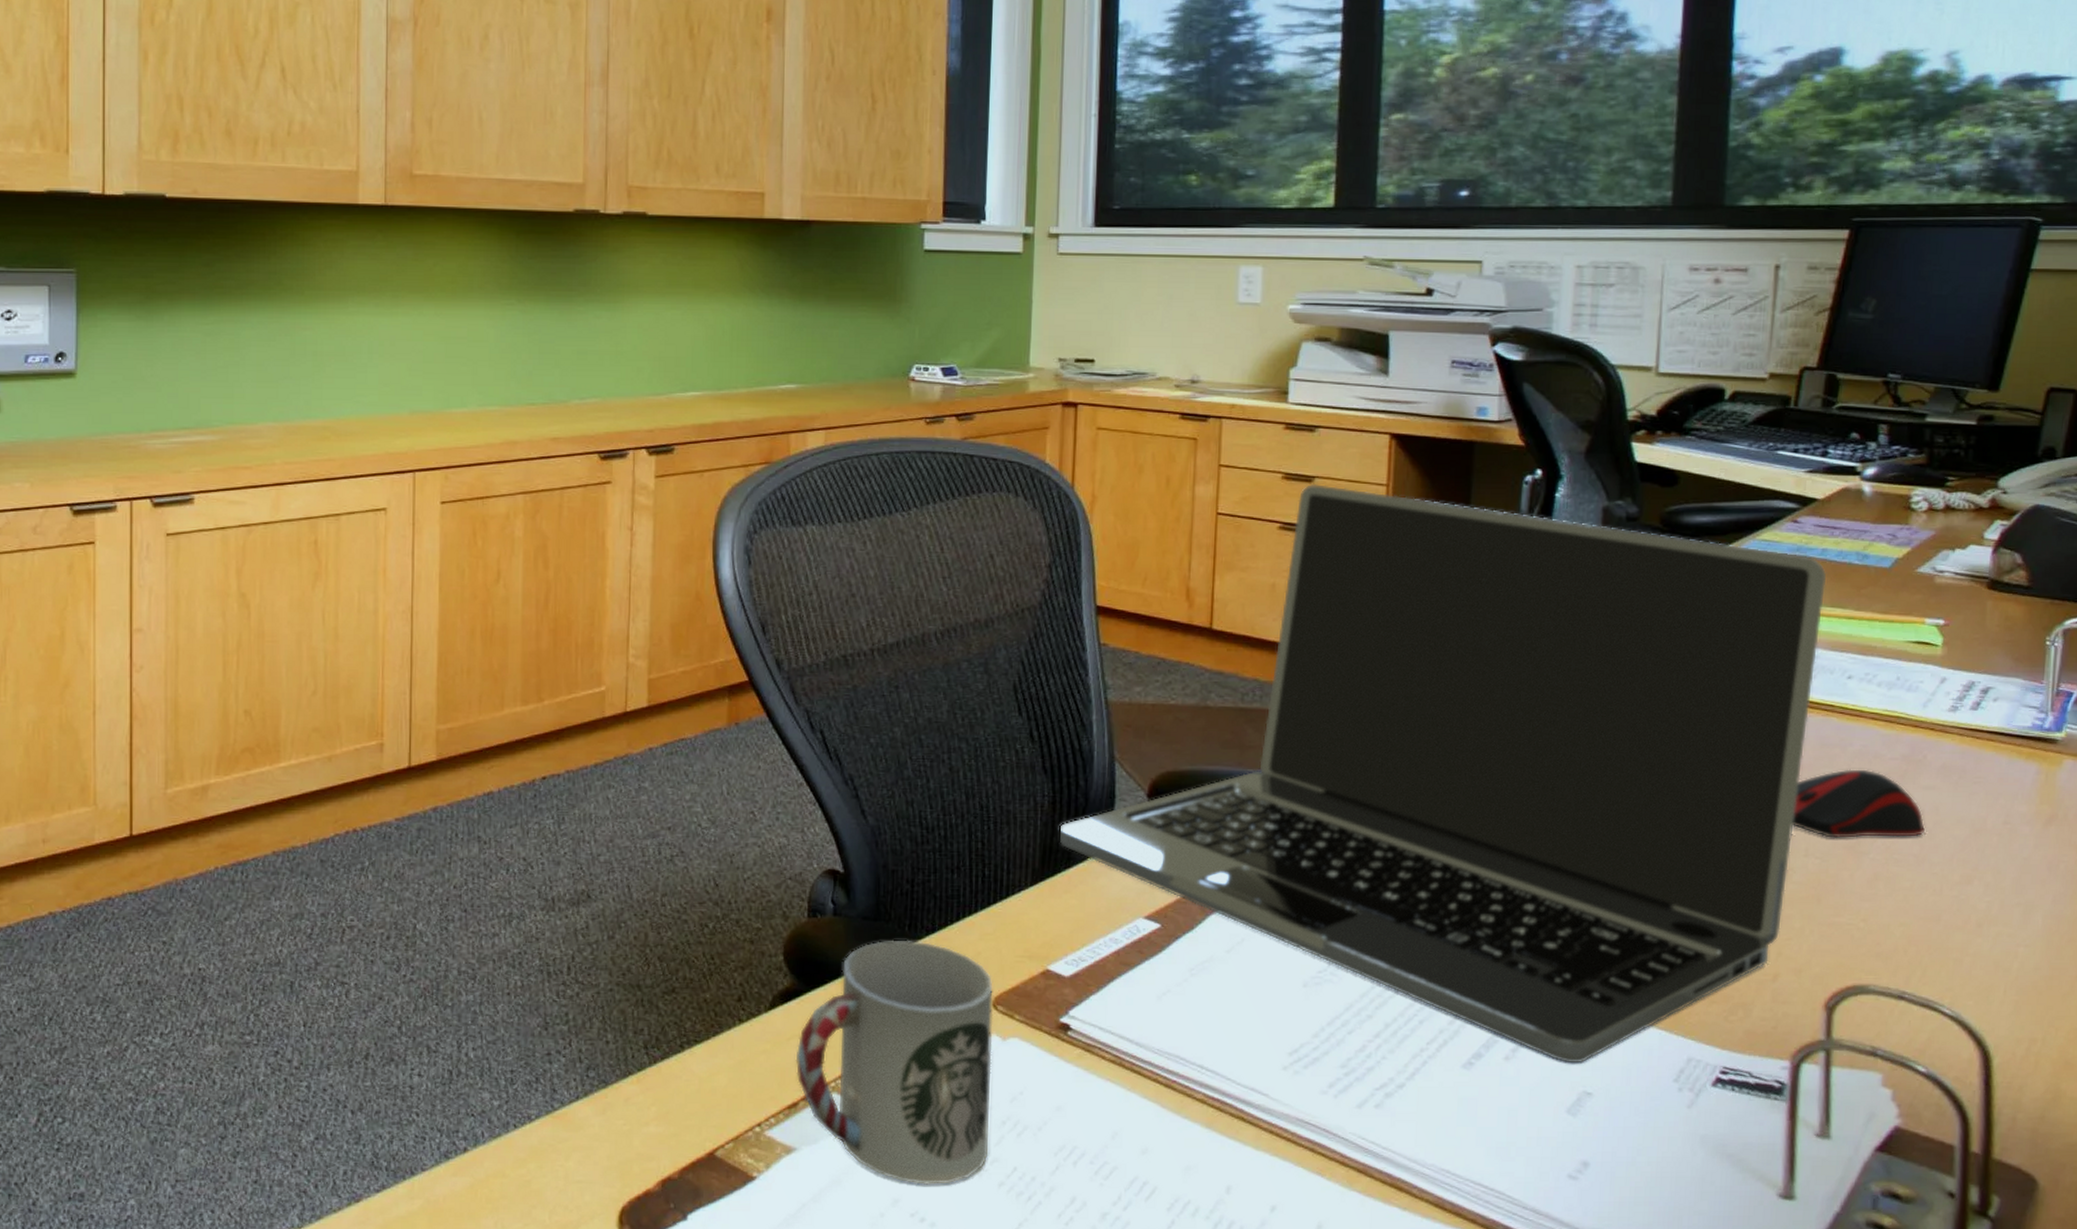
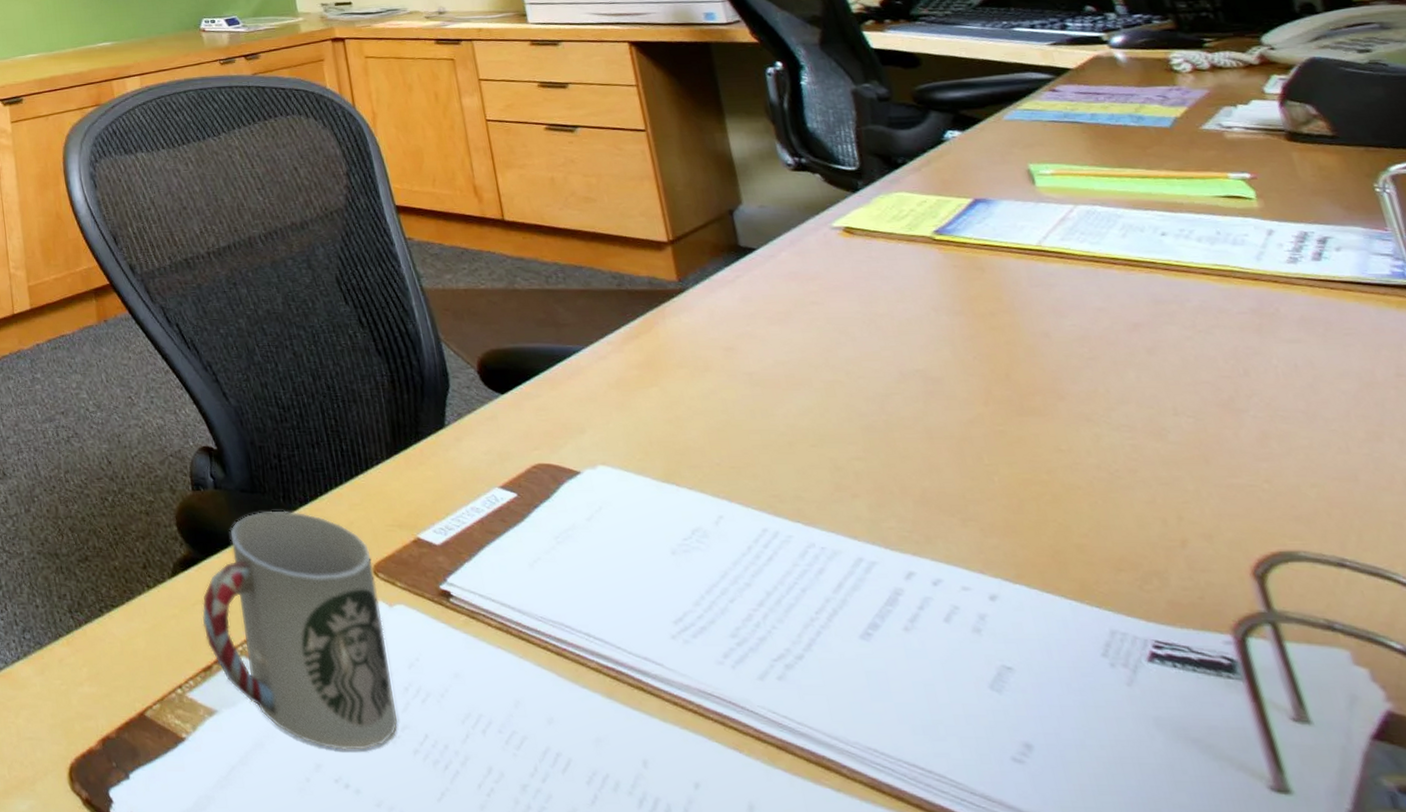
laptop: present [1060,483,1827,1064] -> none [403,88,1173,635]
computer mouse: present [1793,769,1926,838] -> none [1141,324,1306,396]

